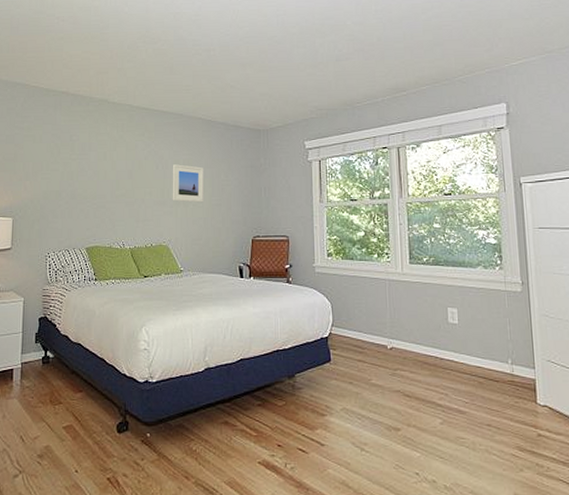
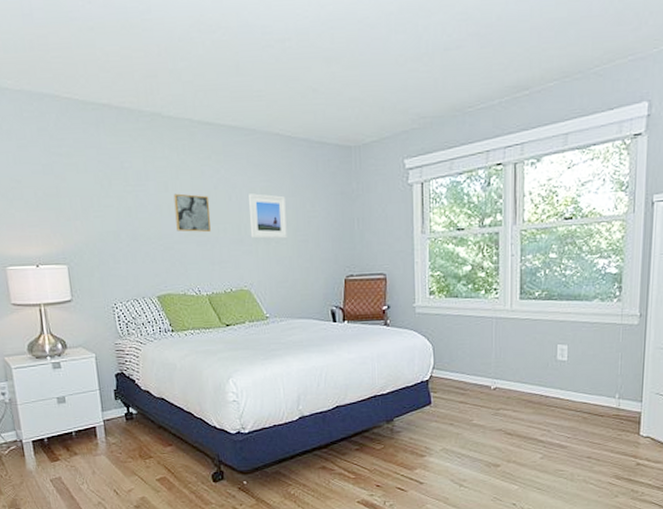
wall art: none [110,162,140,195] -> present [173,193,211,233]

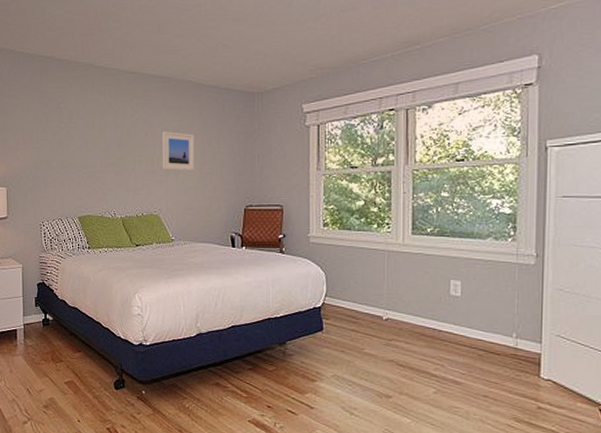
wall art: present [173,193,211,233] -> none [99,130,129,164]

